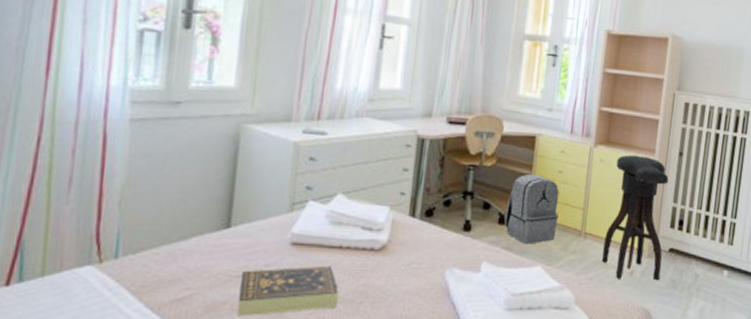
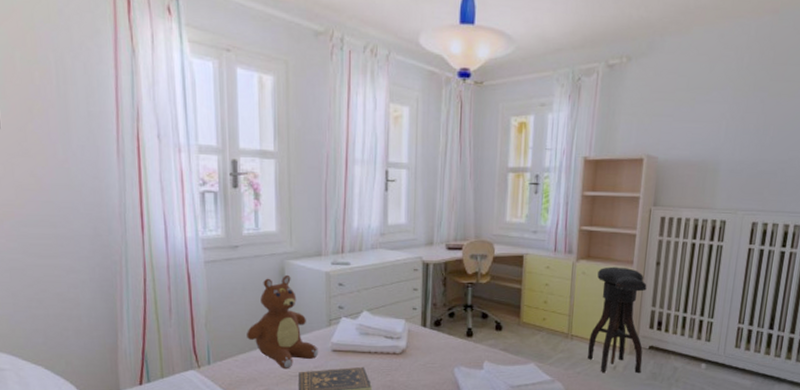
teddy bear: none [176,142,274,267] -> present [247,274,319,369]
backpack: present [504,173,559,244] -> none [500,287,547,346]

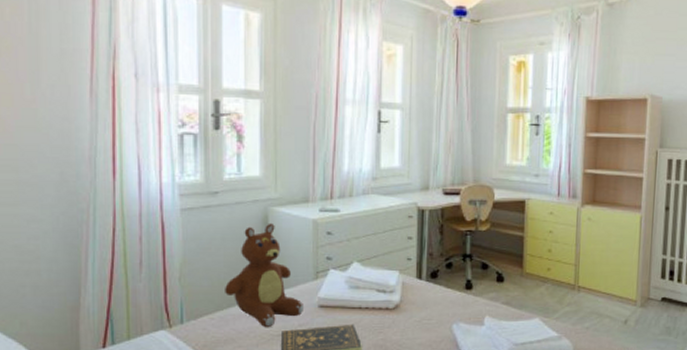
stool: present [588,266,647,374] -> none [596,212,657,328]

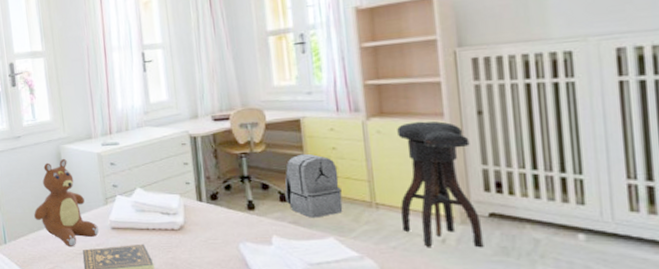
backpack: none [502,235,552,299] -> present [284,153,343,218]
stool: none [596,212,657,328] -> present [397,121,484,248]

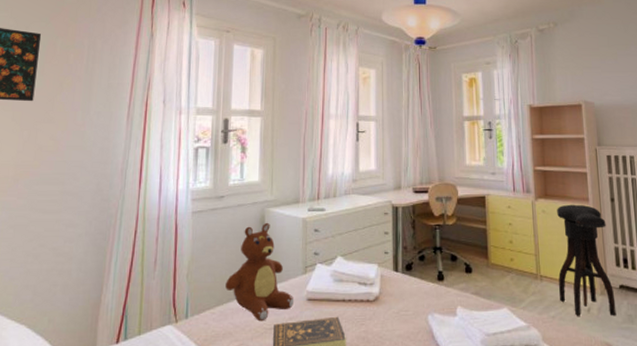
backpack: present [284,153,343,218] -> none [470,228,516,289]

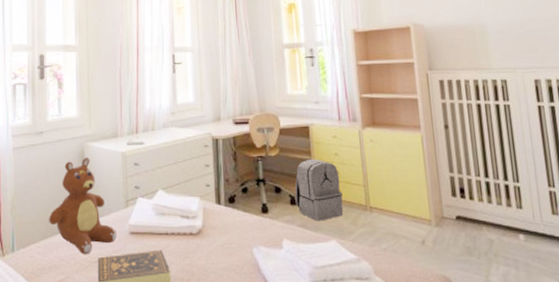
backpack: none [470,228,516,289] -> present [295,158,344,221]
stool: present [557,204,617,316] -> none [386,132,454,249]

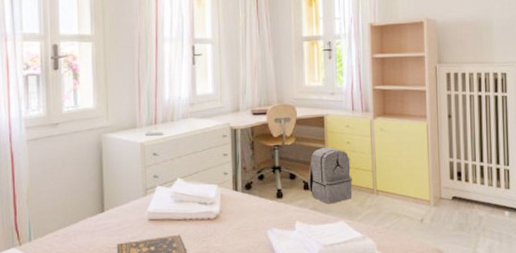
teddy bear: present [49,157,118,255] -> none [67,148,136,242]

